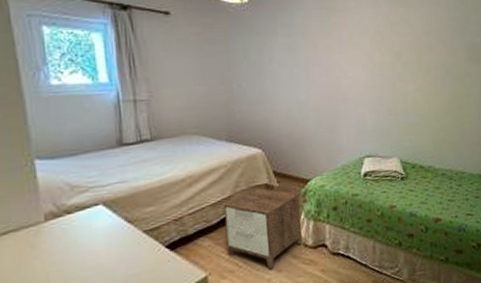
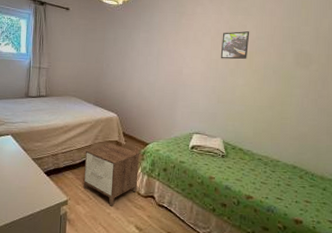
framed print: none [383,26,415,62] -> present [220,31,250,60]

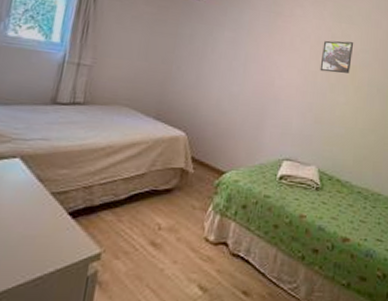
nightstand: present [83,143,139,206] -> none [127,170,212,259]

